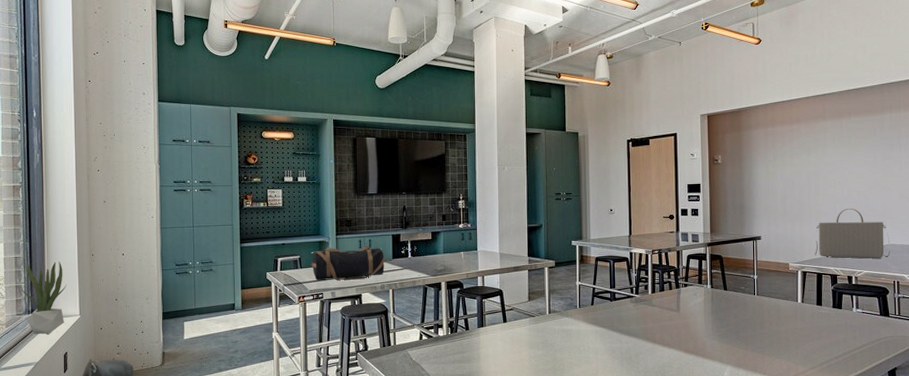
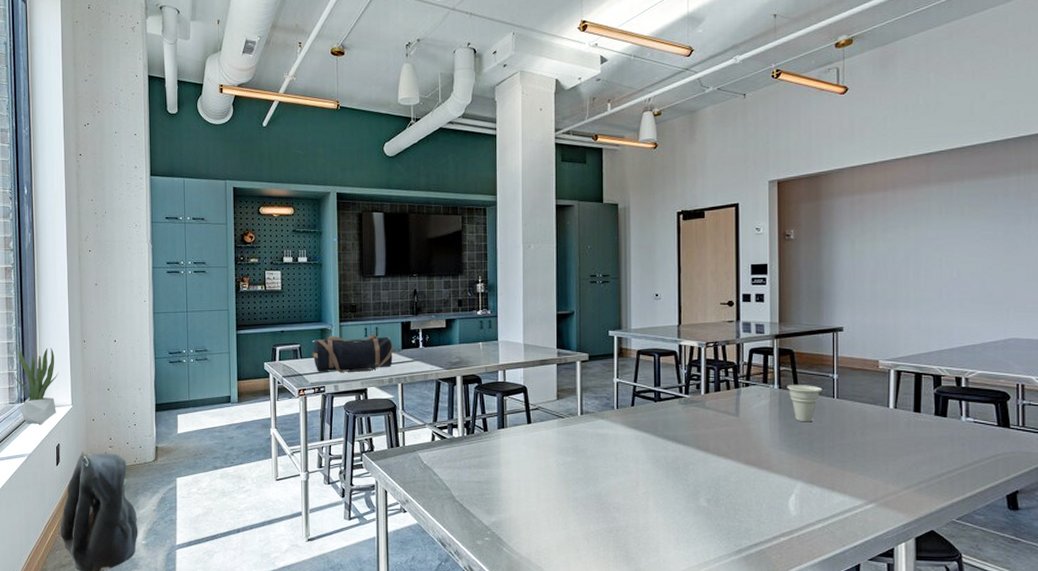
cup: none [717,284,746,316] -> present [787,385,823,422]
shopping bag: present [815,209,891,259] -> none [913,294,1014,356]

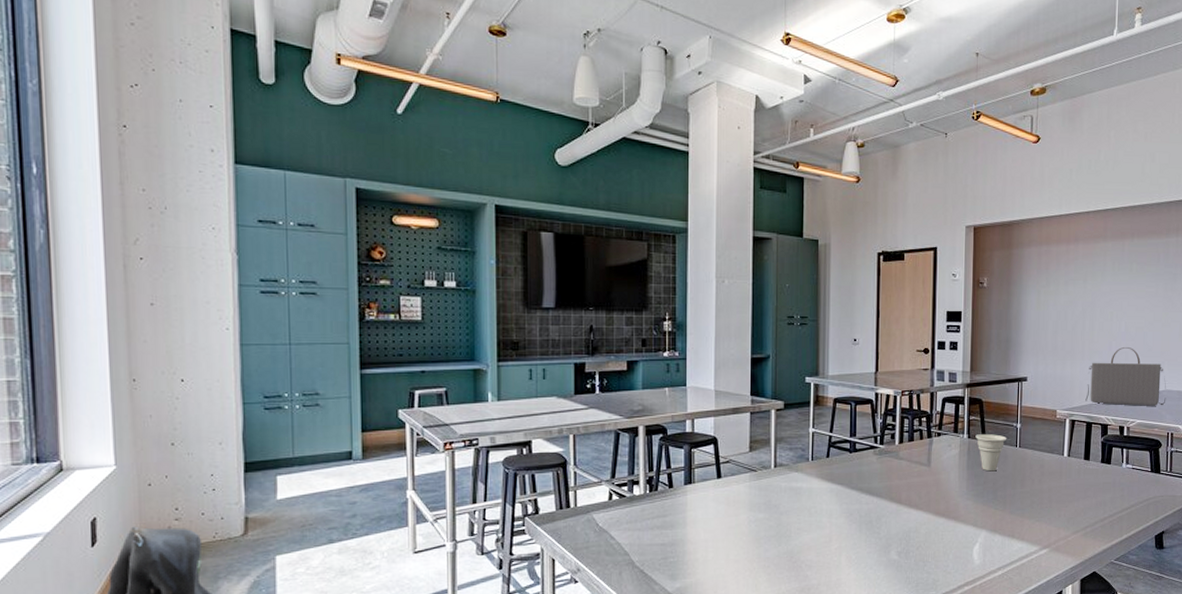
potted plant: present [13,347,58,424] -> none [17,388,93,492]
duffel bag: present [311,334,394,372] -> none [461,377,565,421]
shopping bag: none [913,294,1014,356] -> present [1085,347,1166,406]

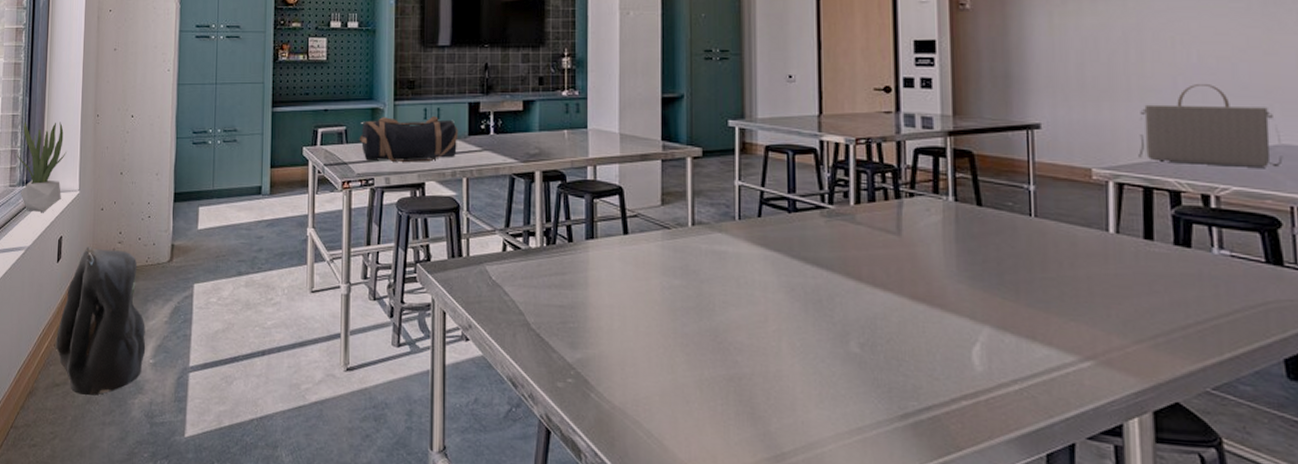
potted plant: none [17,388,93,492] -> present [16,121,66,212]
duffel bag: none [461,377,565,421] -> present [359,116,459,162]
cup: present [975,434,1007,472] -> none [966,197,1015,247]

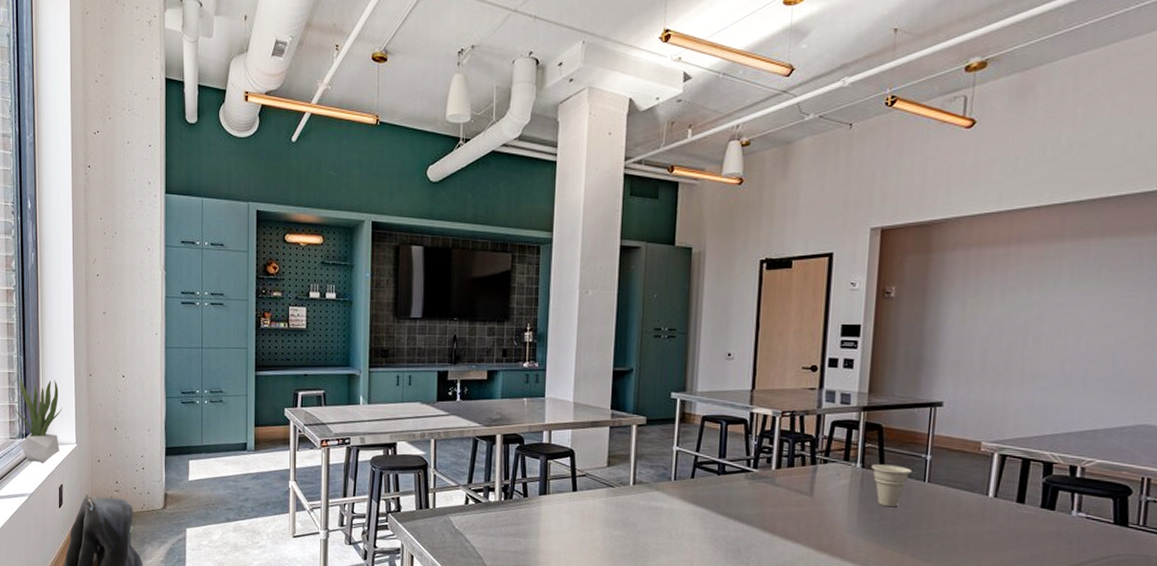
duffel bag: present [359,116,459,162] -> none [336,382,428,424]
cup: none [966,197,1015,247] -> present [871,464,913,508]
shopping bag: present [1138,84,1283,168] -> none [1022,370,1144,444]

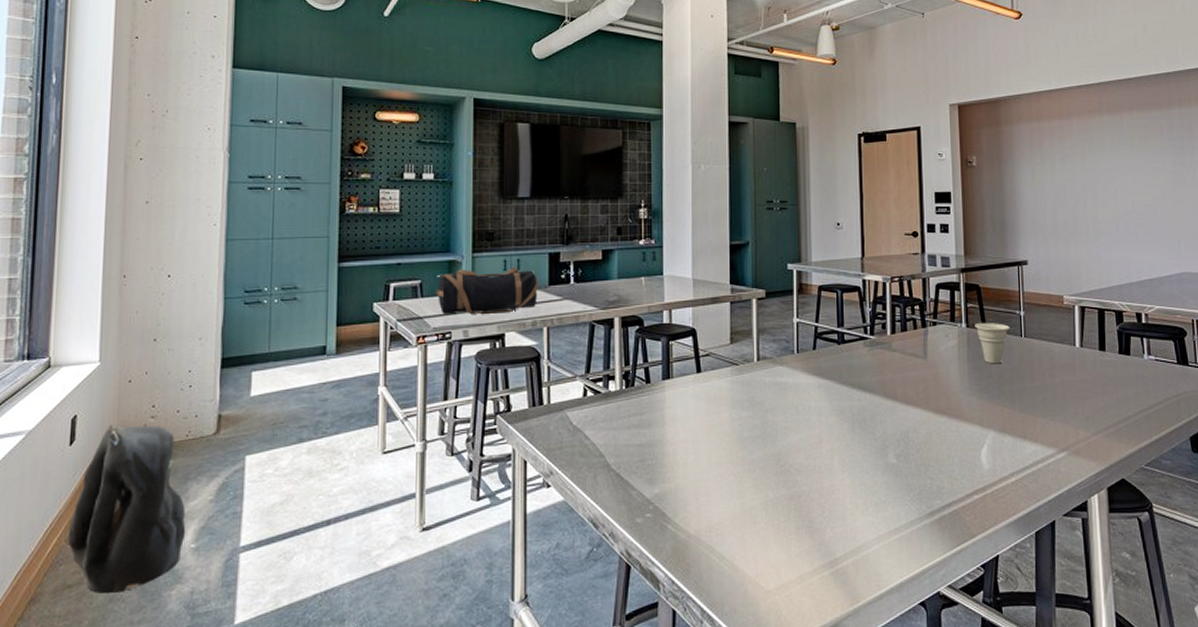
potted plant: present [14,379,62,463] -> none [13,285,83,389]
duffel bag: none [336,382,428,424] -> present [435,267,539,314]

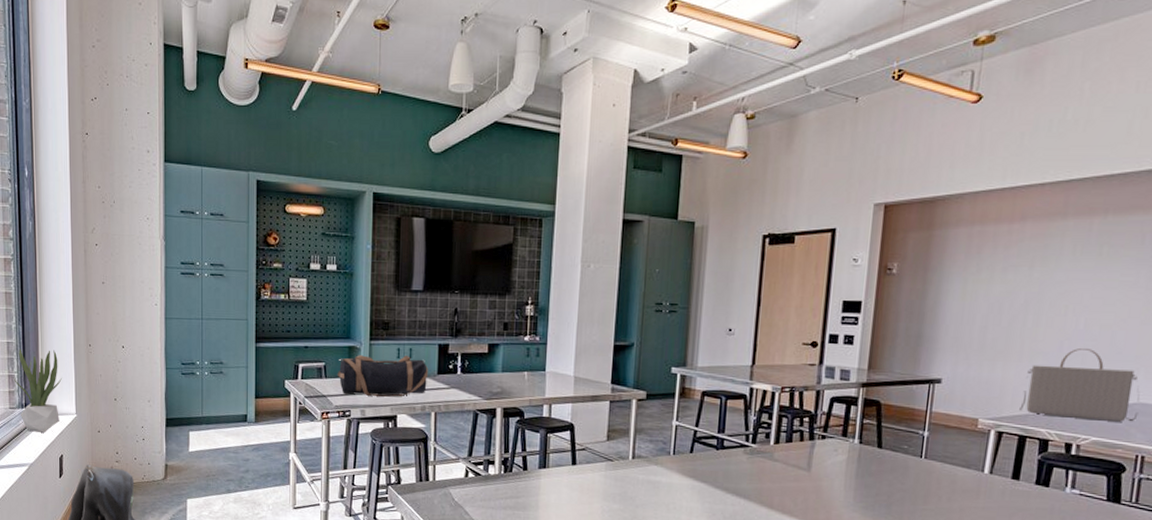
potted plant: none [13,285,83,389] -> present [13,348,62,433]
cup: present [975,323,1010,364] -> none [869,440,910,483]
shopping bag: none [1094,227,1187,290] -> present [1019,348,1140,422]

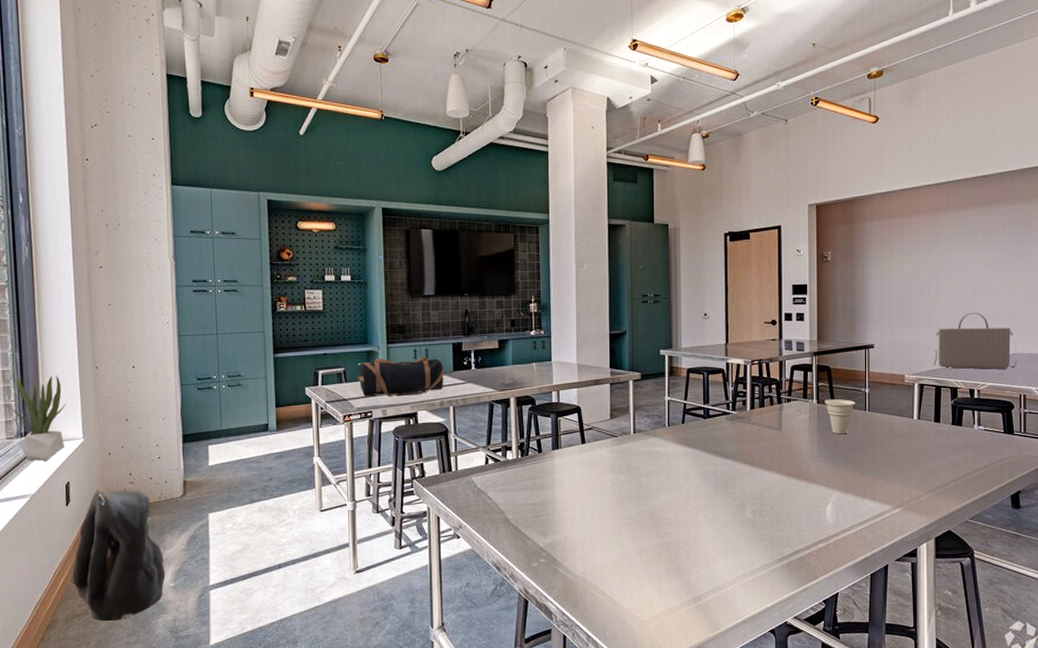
cup: none [869,440,910,483] -> present [824,399,856,435]

